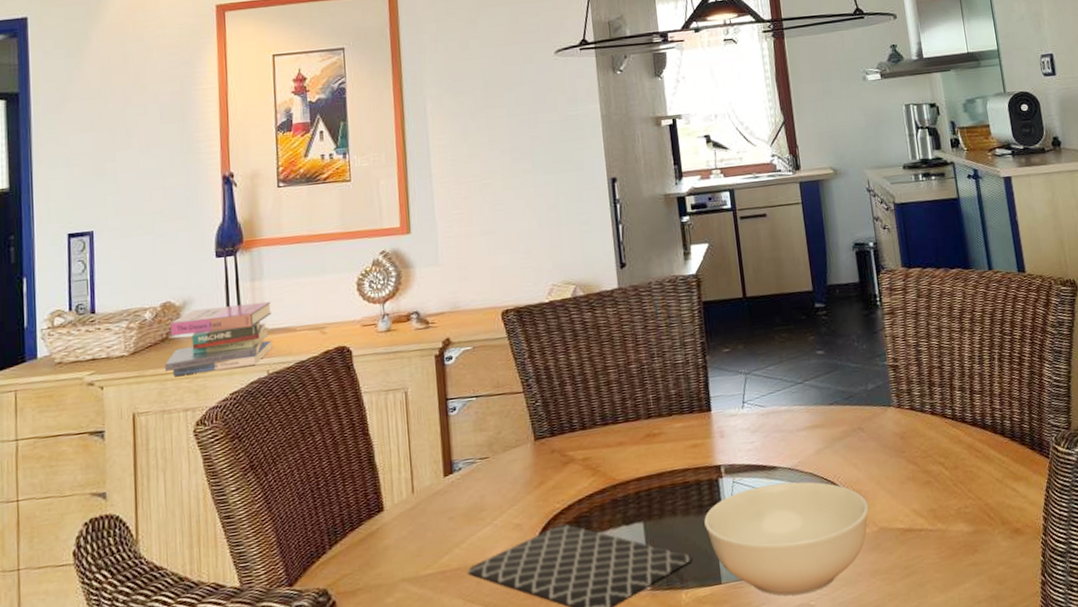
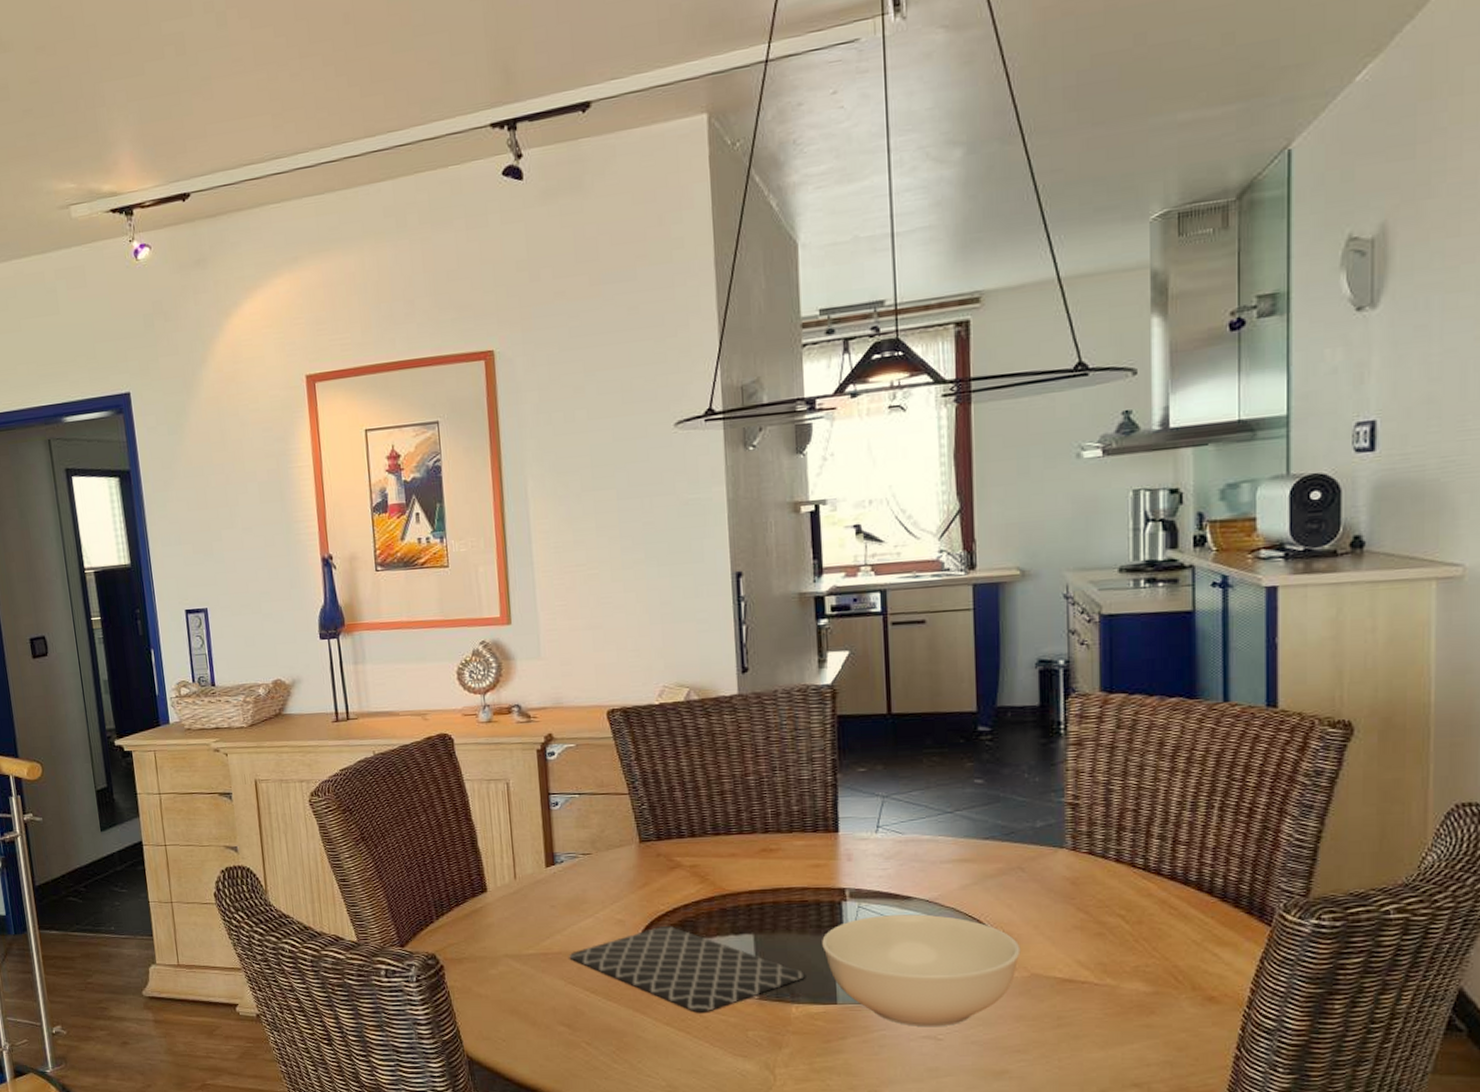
books: present [164,301,273,376] -> none [279,685,377,749]

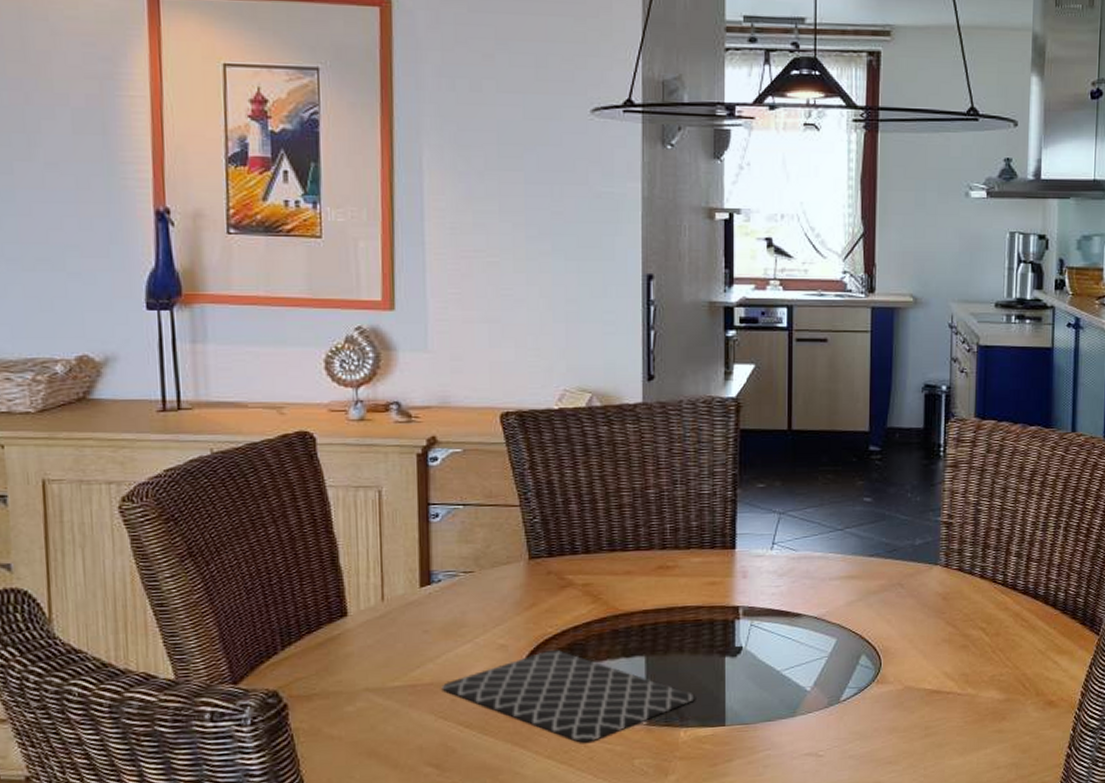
bowl: present [822,914,1021,1027] -> none [714,631,897,744]

